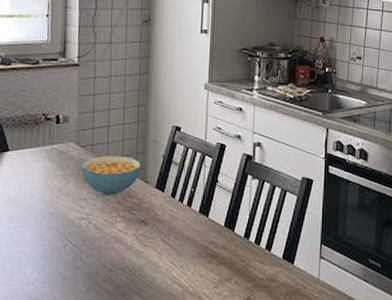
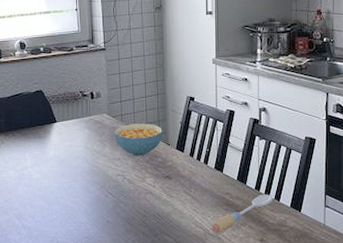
spoon: none [191,243,263,292] -> present [212,194,273,234]

